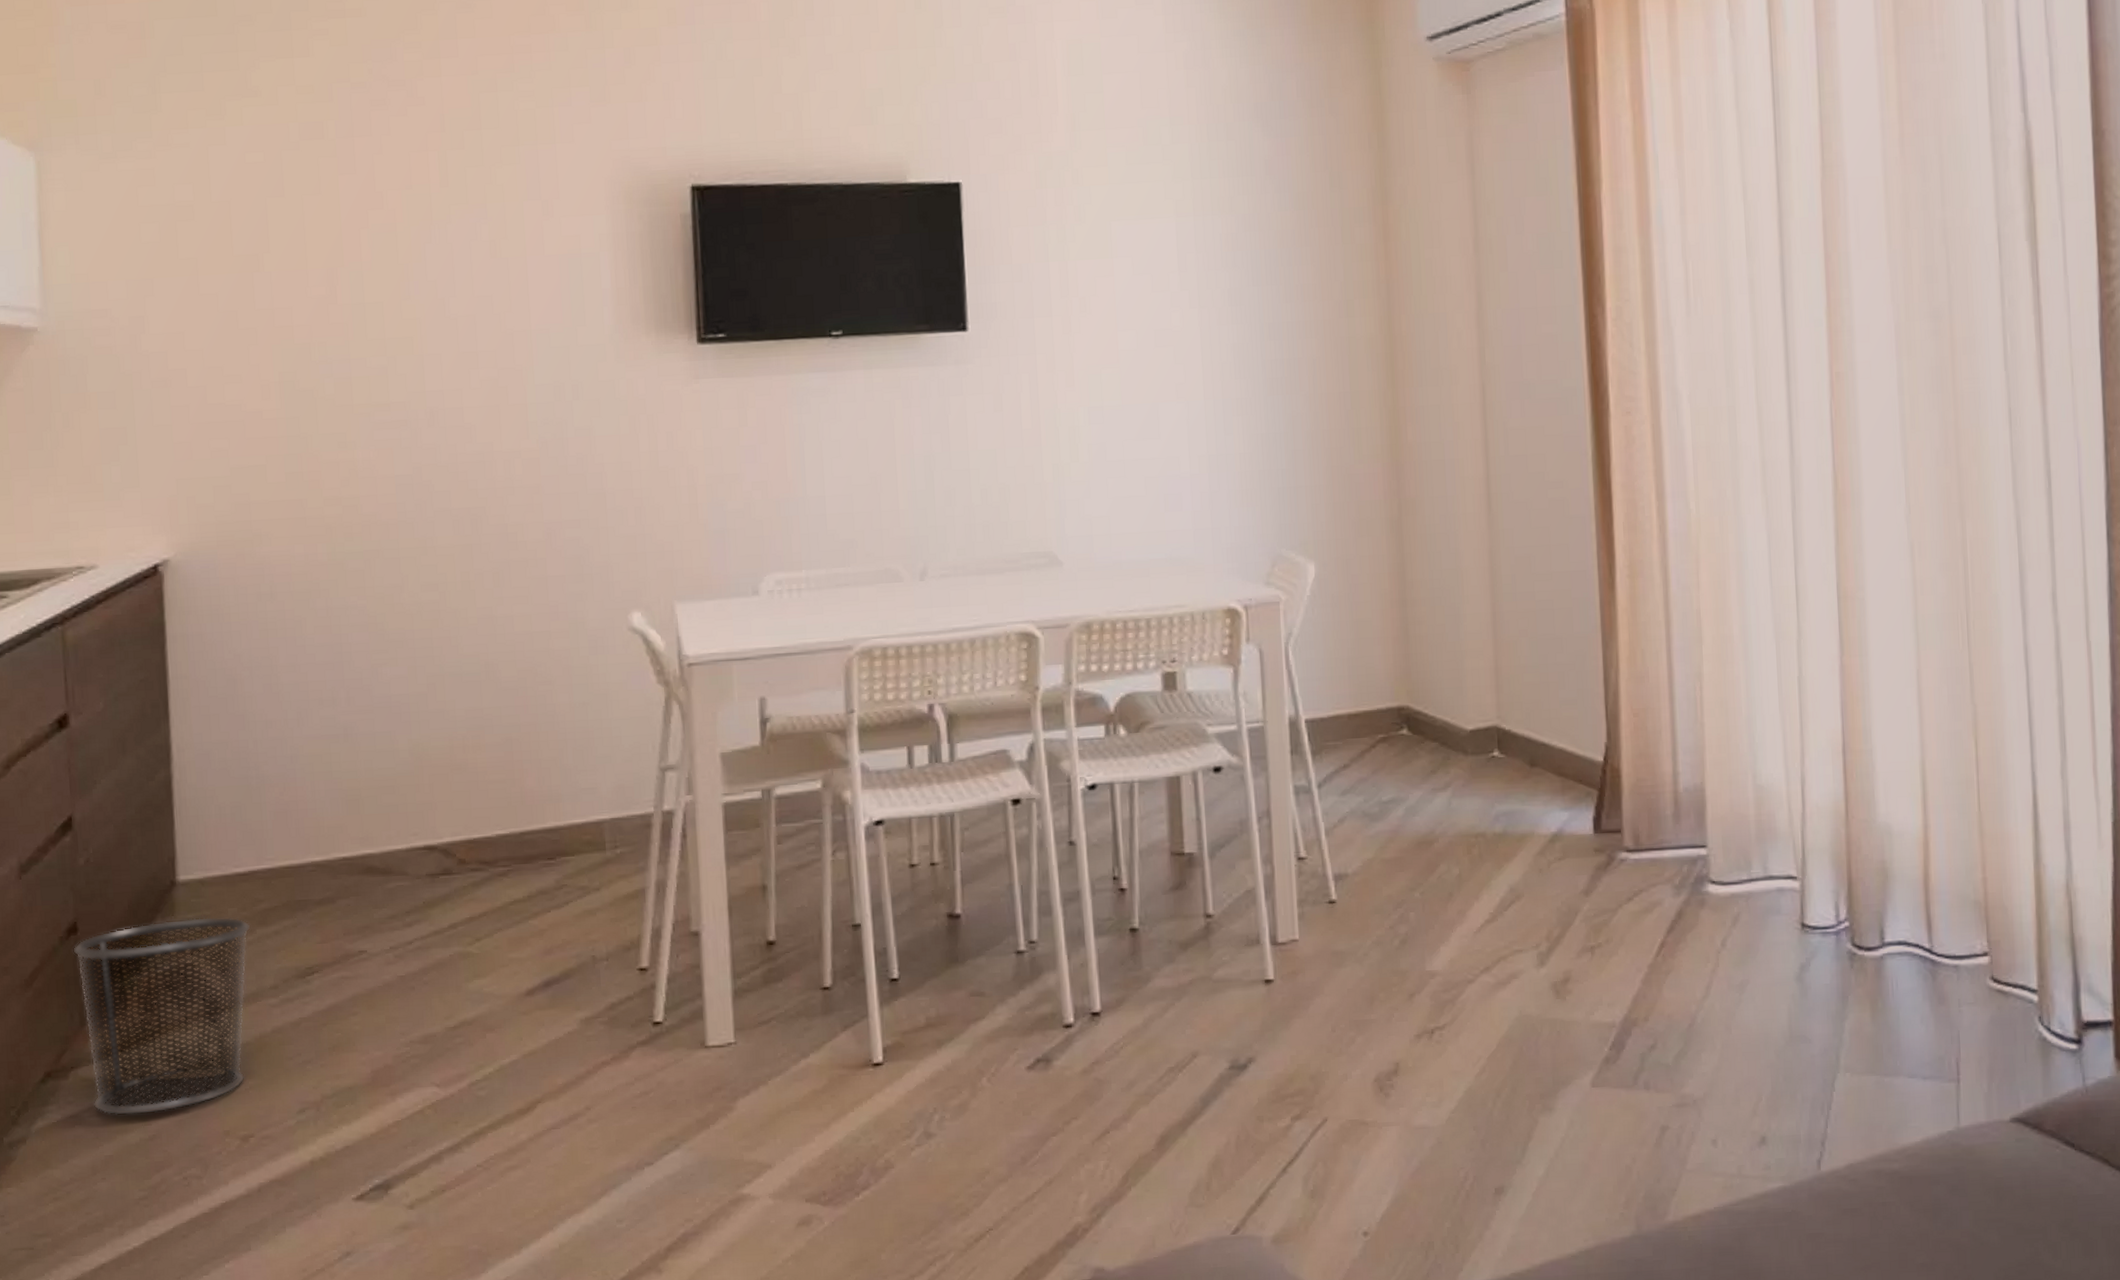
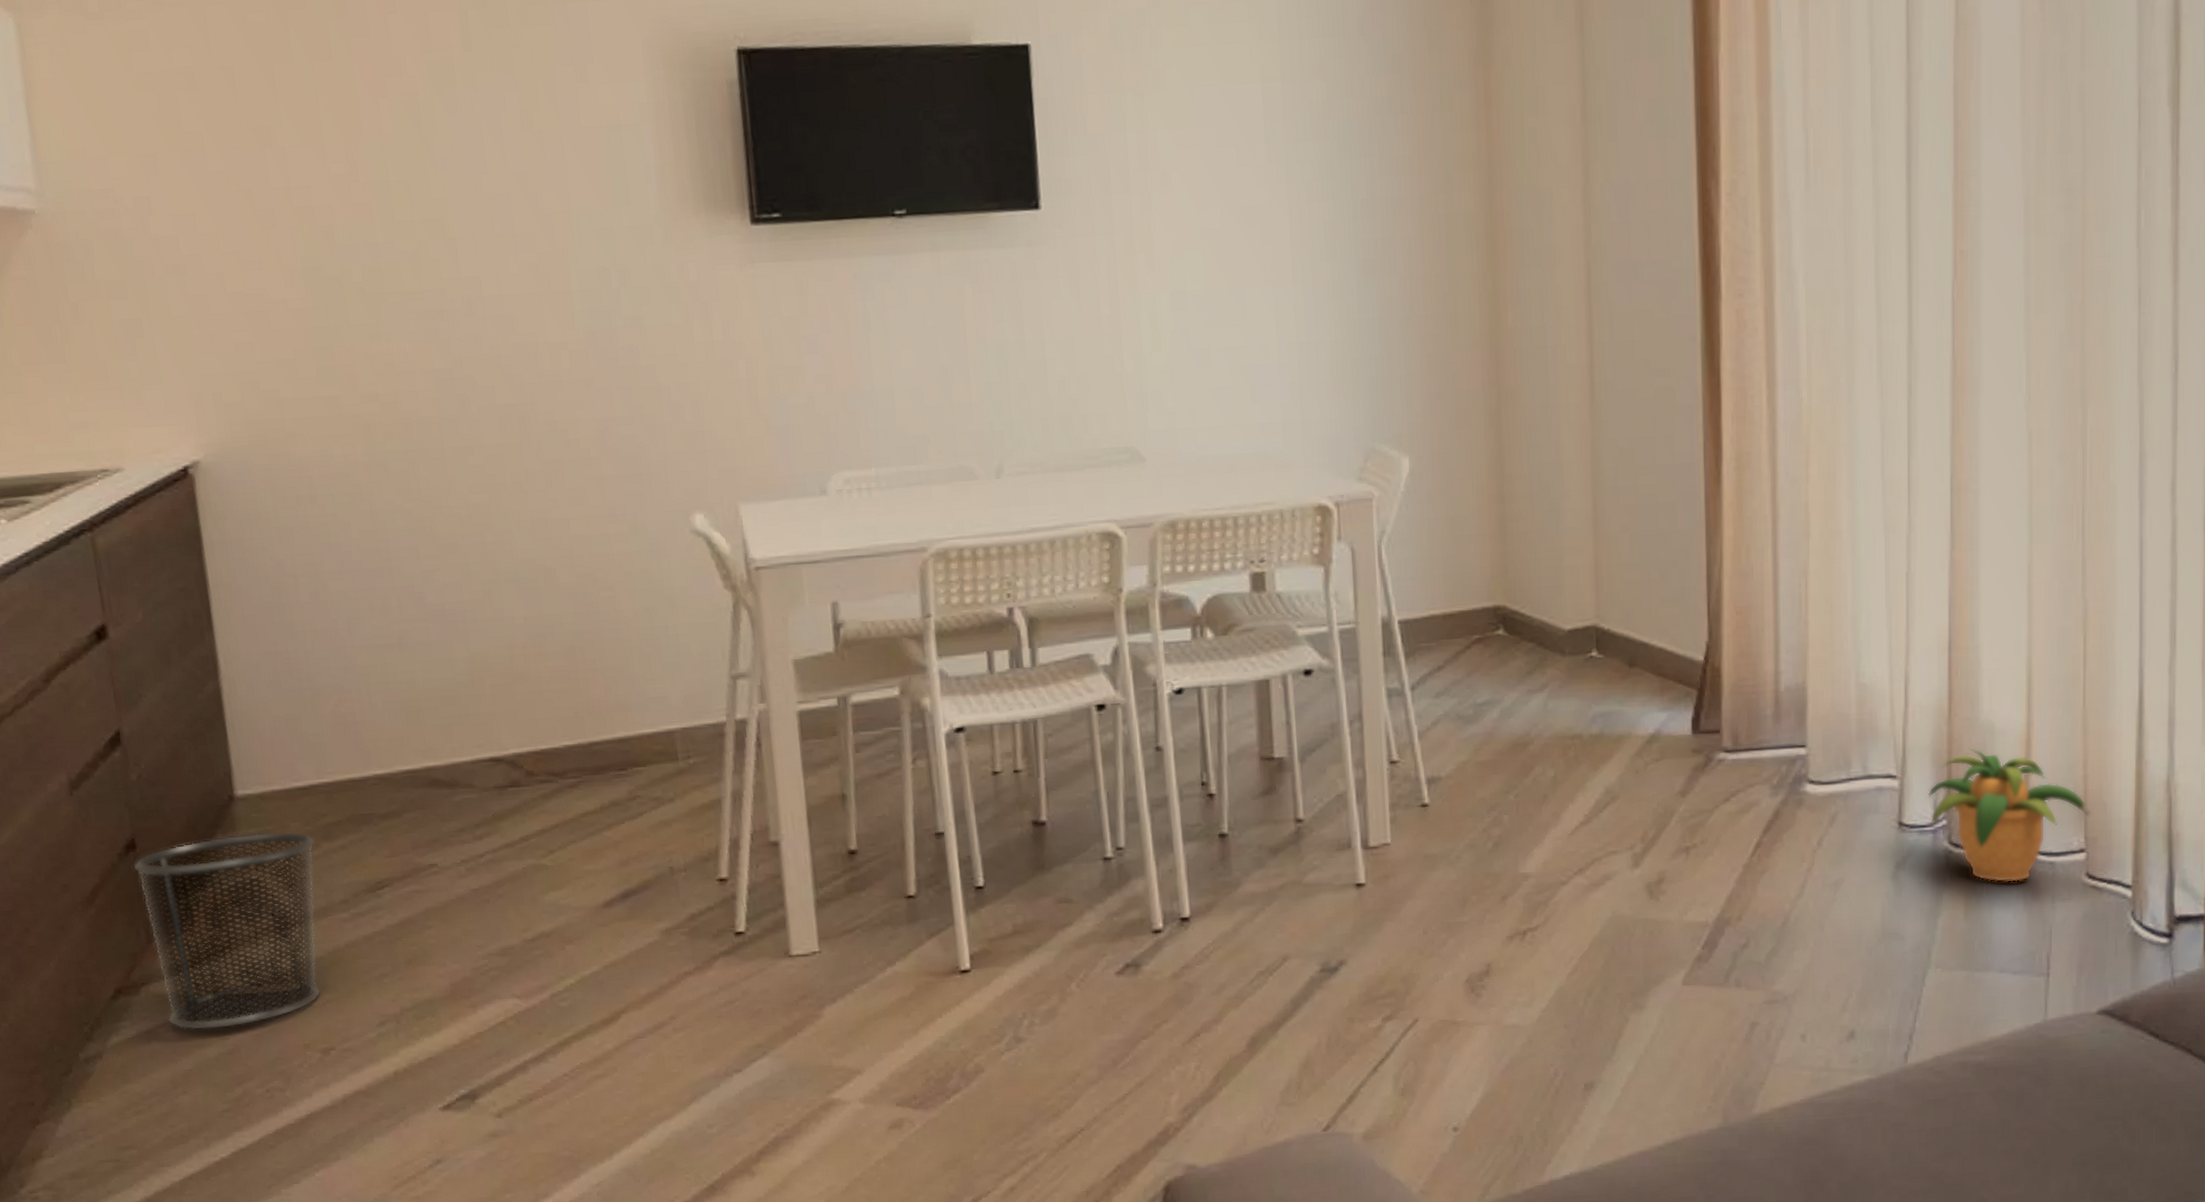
potted plant: none [1828,850,1993,986] -> present [1927,748,2091,883]

